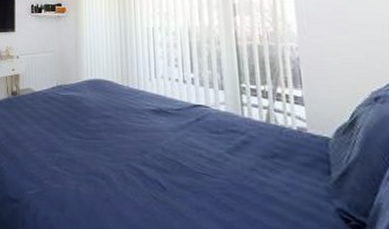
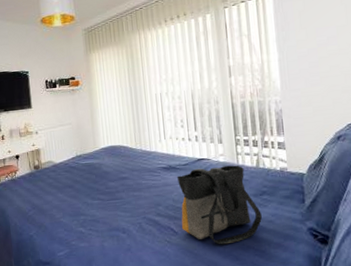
tote bag: none [167,115,274,213] -> present [176,165,262,245]

